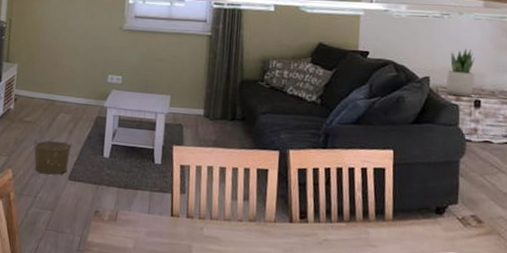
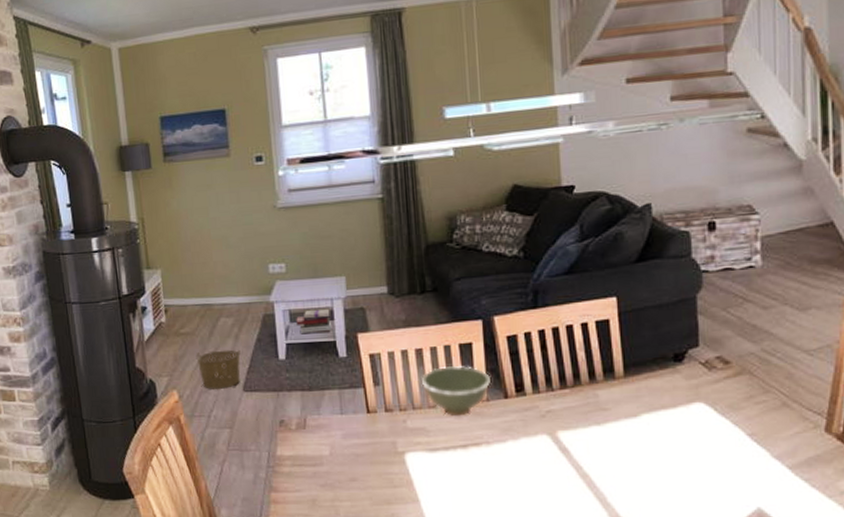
books: none [123,119,153,140] -> present [296,308,333,333]
bowl: none [220,186,280,231] -> present [421,365,491,415]
planter: present [446,48,475,97] -> none [672,161,706,222]

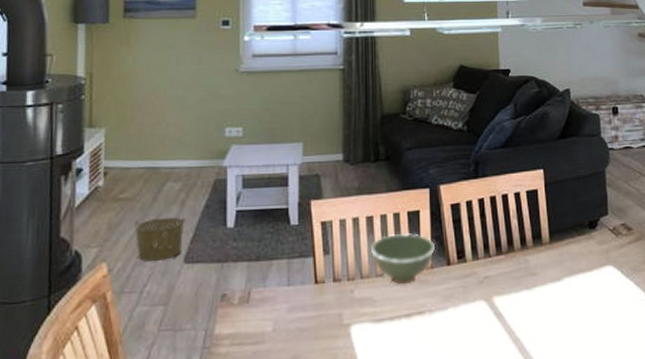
books: present [296,308,333,333] -> none [249,174,286,200]

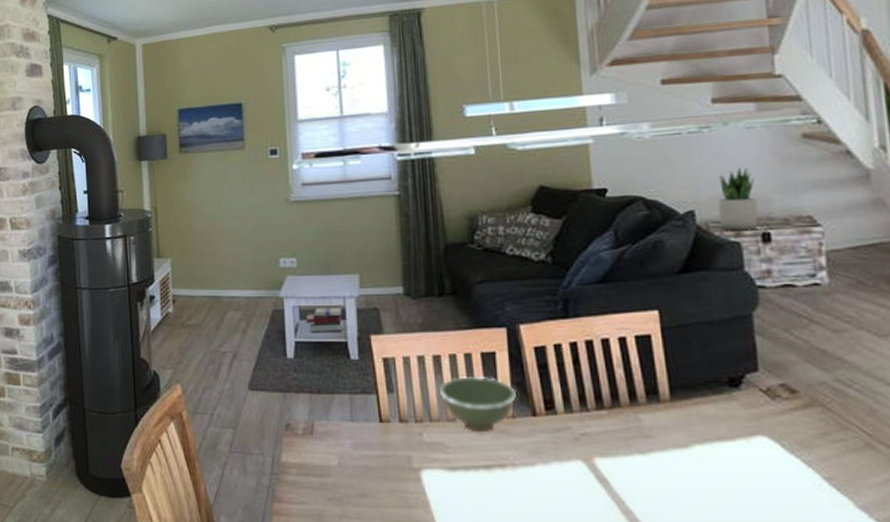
basket: present [134,216,185,262] -> none [201,345,247,387]
books: none [249,174,286,200] -> present [306,307,344,332]
planter: none [585,57,611,106] -> present [718,167,759,231]

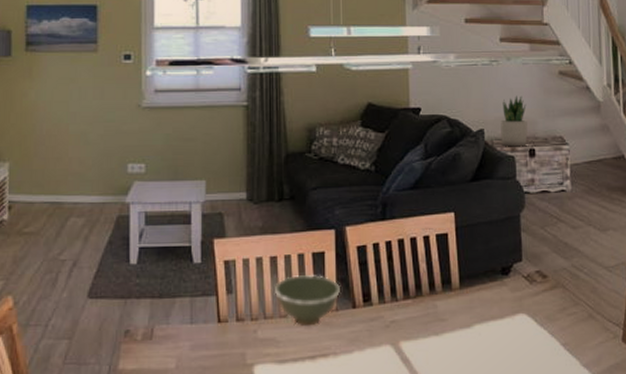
books: present [306,307,344,332] -> none [152,212,189,237]

